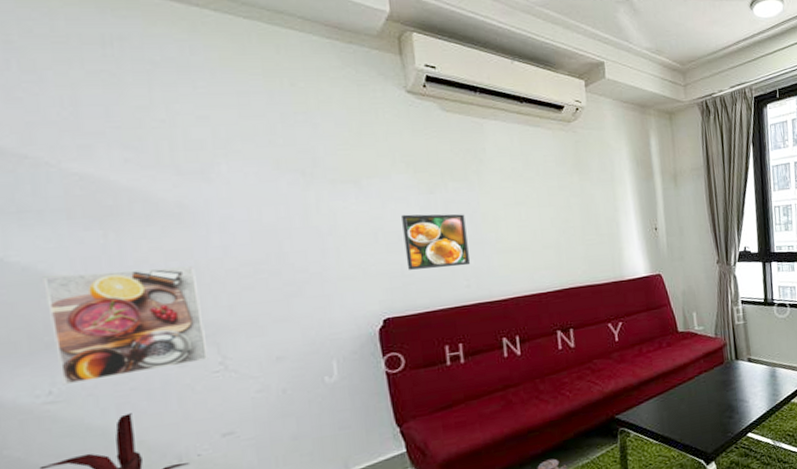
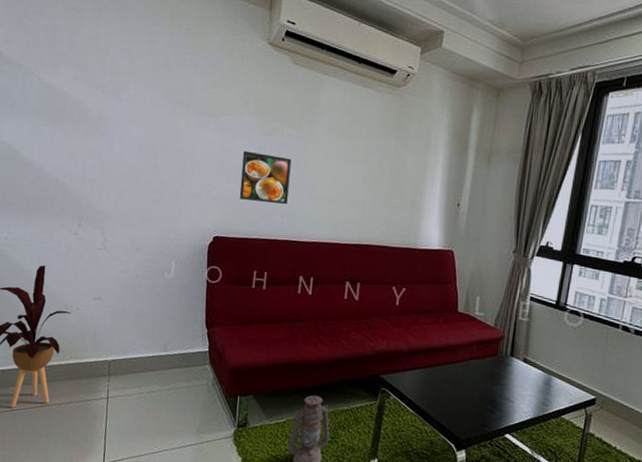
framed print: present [43,266,209,386] -> none [14,154,100,239]

